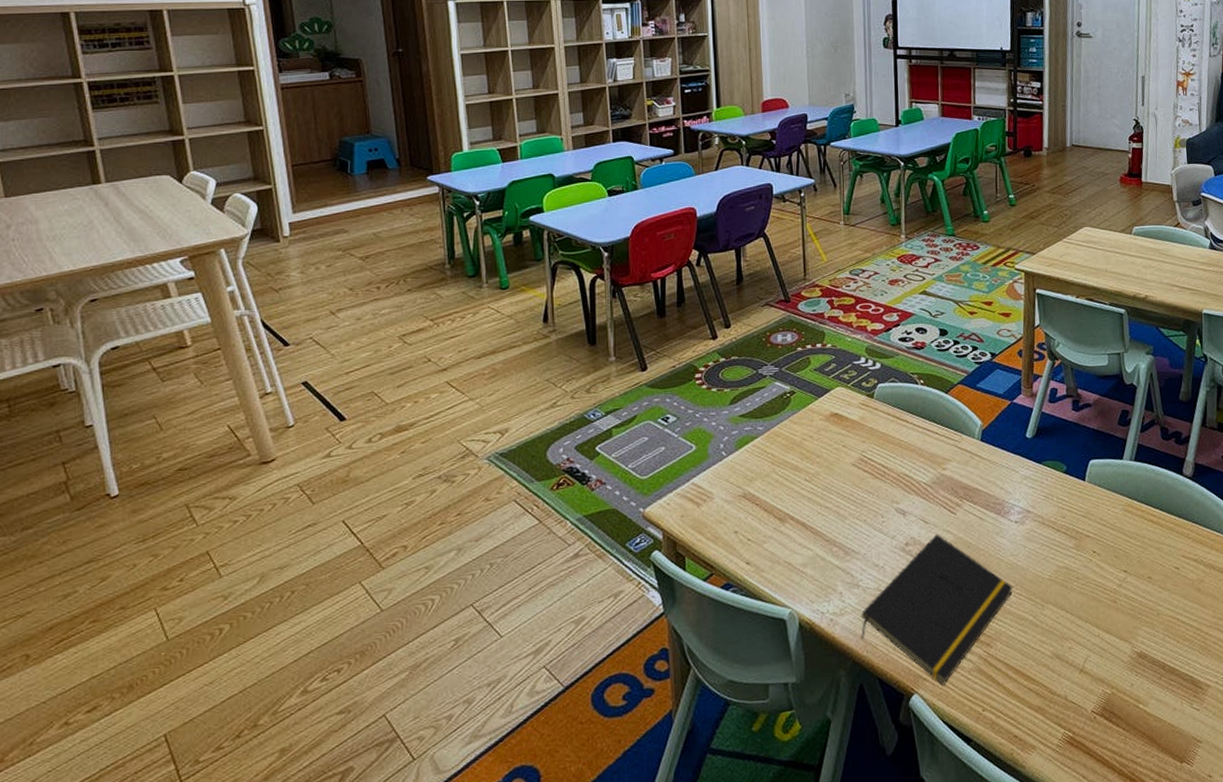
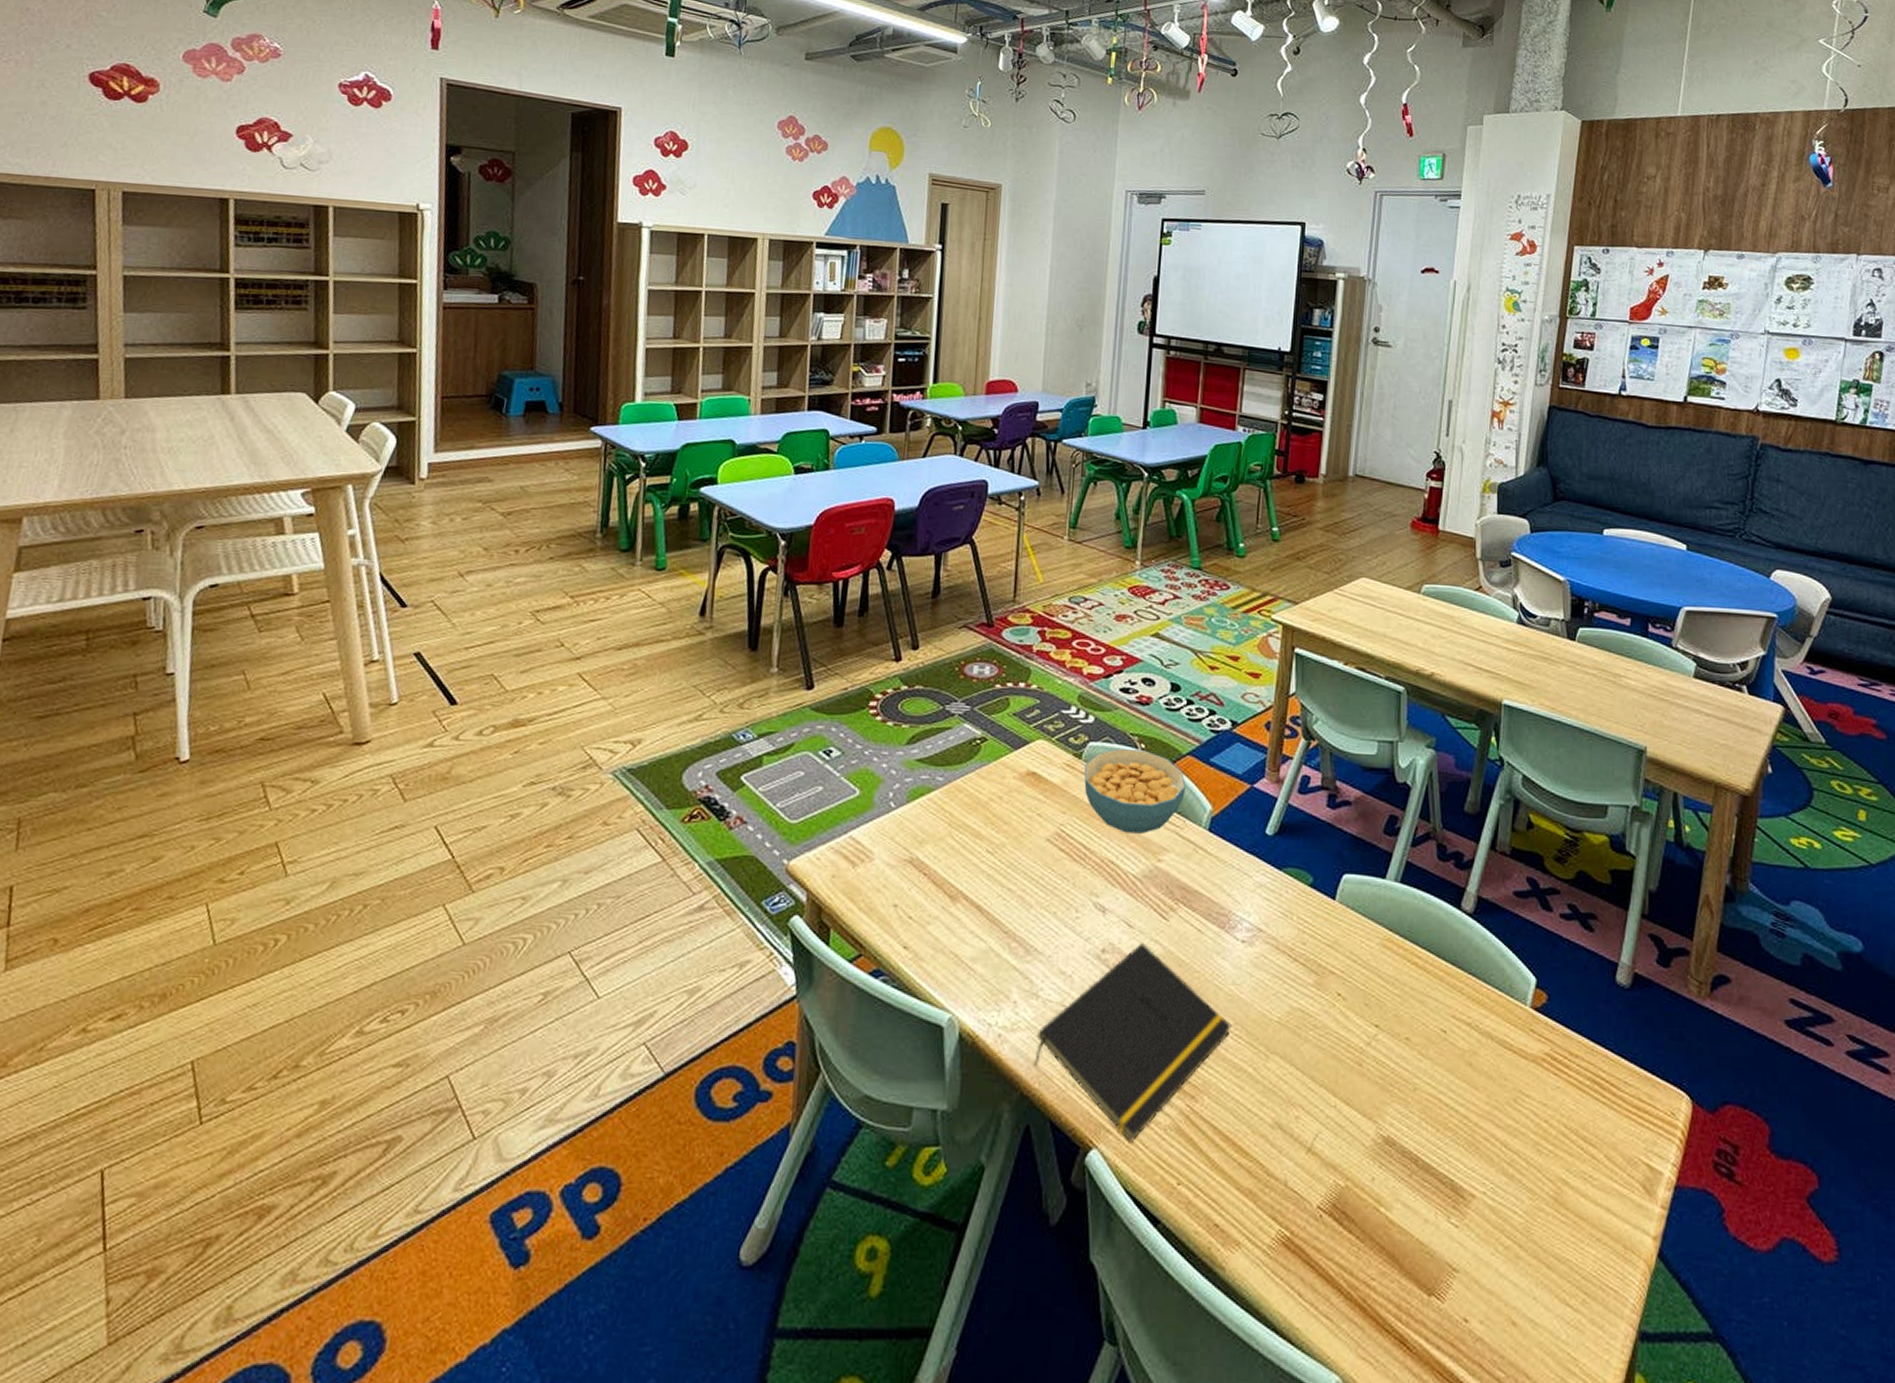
cereal bowl: none [876,385,960,451] -> present [1083,748,1186,834]

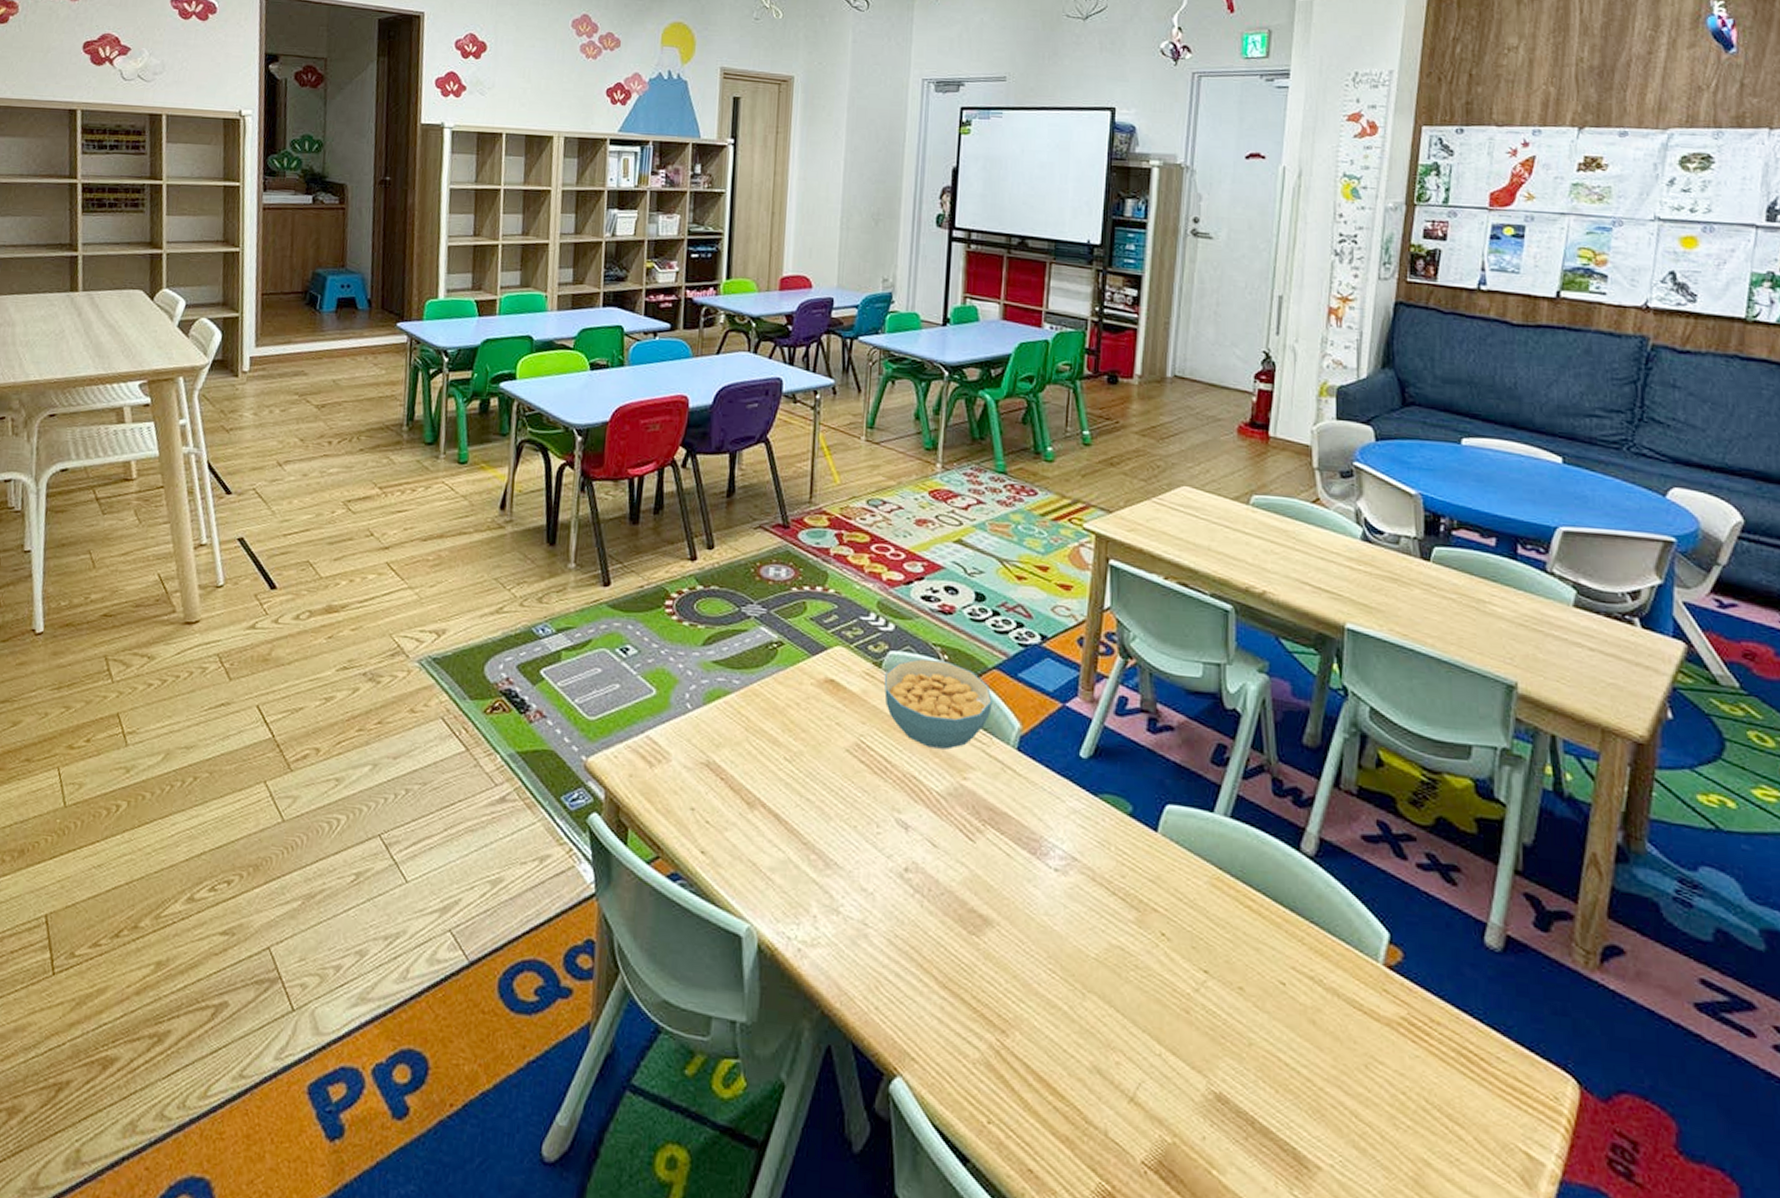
notepad: present [1034,943,1232,1143] -> none [835,864,1045,1074]

